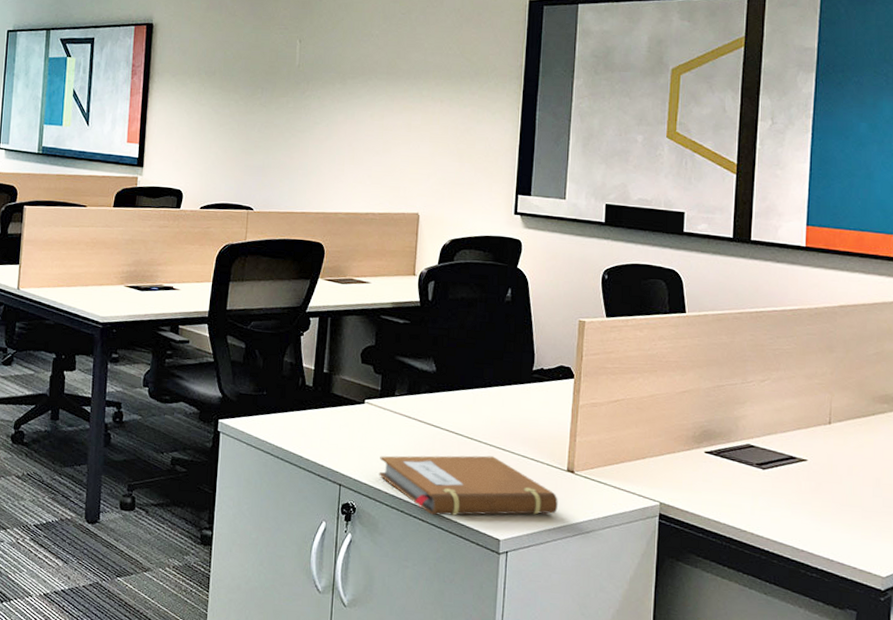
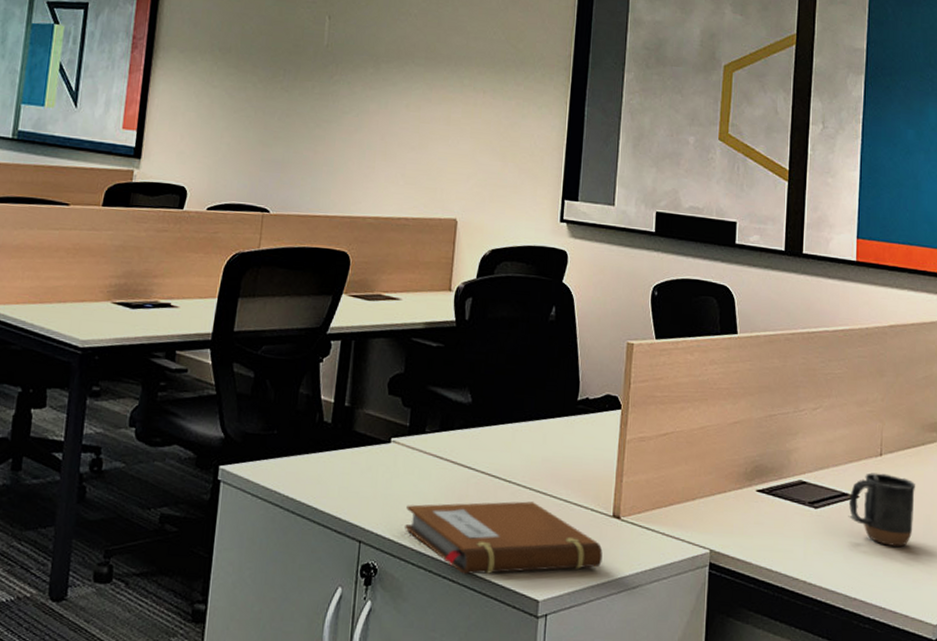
mug: none [796,439,865,506] -> present [848,472,915,547]

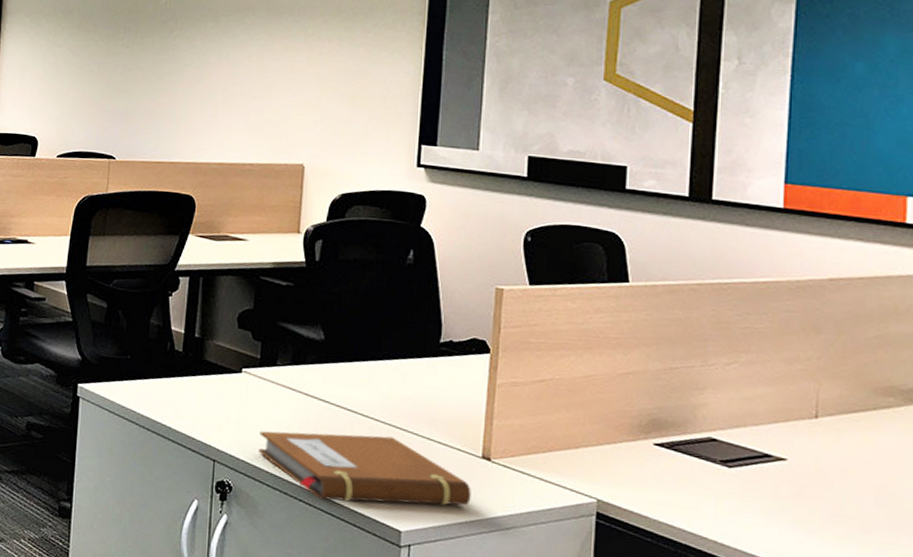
mug: present [848,472,915,547] -> none [772,435,863,517]

